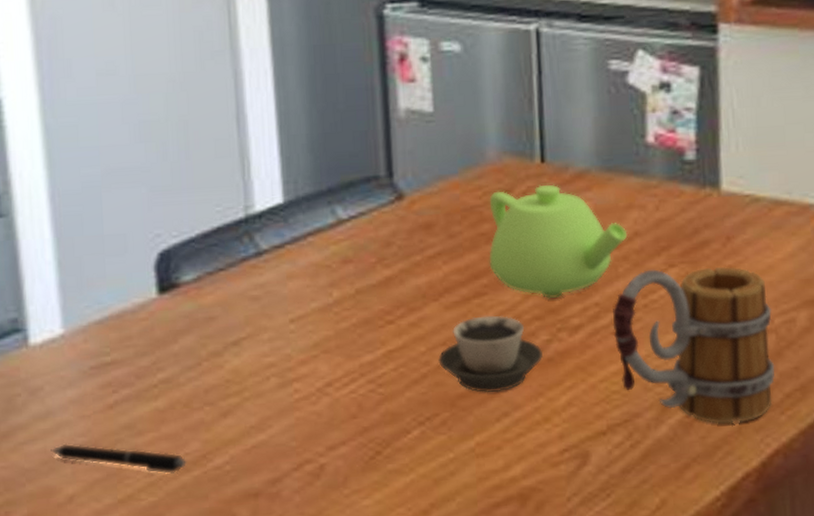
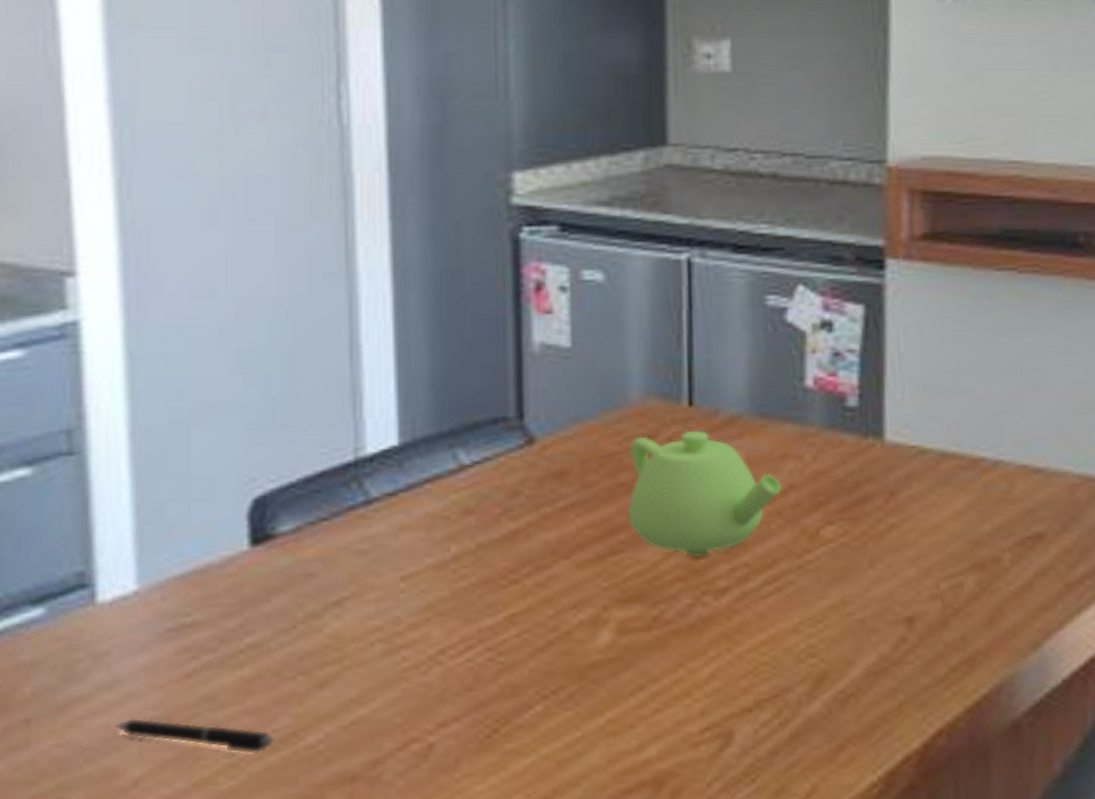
cup: present [438,315,544,393] -> none [567,575,685,664]
mug: present [612,266,776,425] -> none [763,524,940,701]

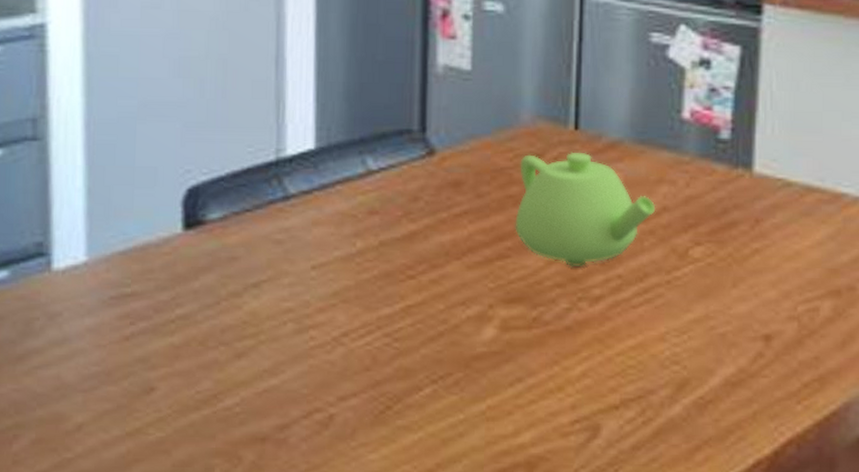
pen: present [115,717,274,755] -> none [64,371,197,412]

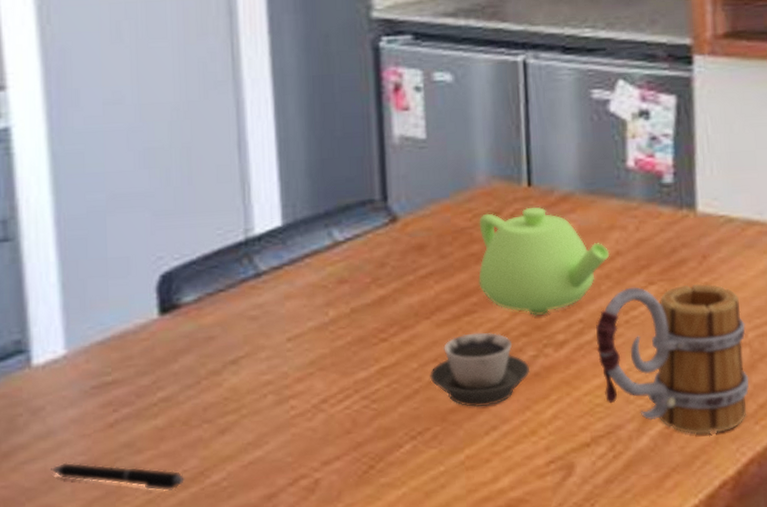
pen: none [64,371,197,412] -> present [51,462,184,492]
cup: none [456,278,562,357] -> present [430,332,531,408]
mug: none [634,246,795,410] -> present [596,283,750,435]

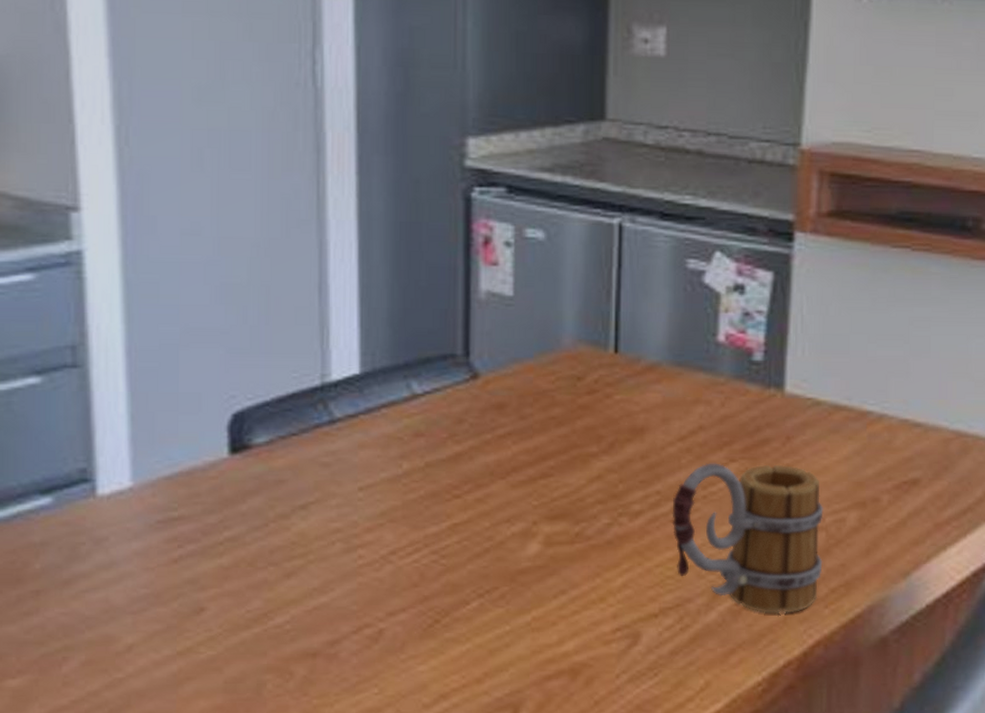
pen: present [51,462,184,492] -> none [112,594,247,631]
cup: present [430,332,531,408] -> none [501,496,604,571]
teapot: present [478,206,610,316] -> none [557,374,693,485]

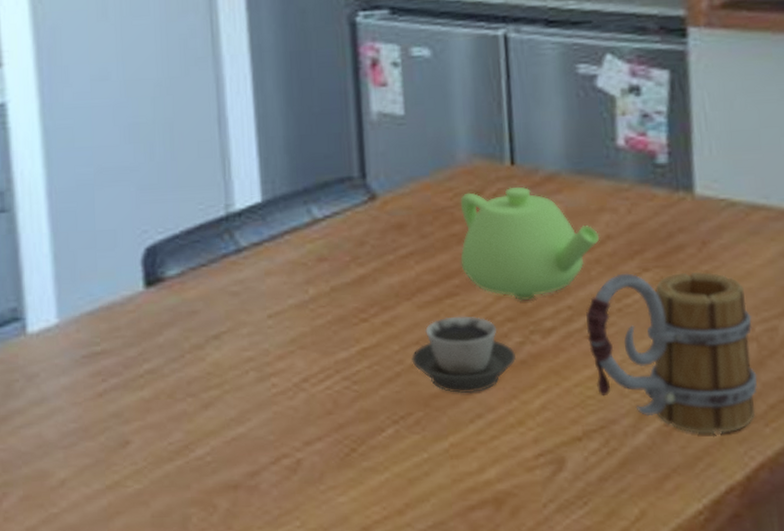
cup: none [501,496,604,571] -> present [411,316,517,394]
teapot: none [557,374,693,485] -> present [460,186,600,301]

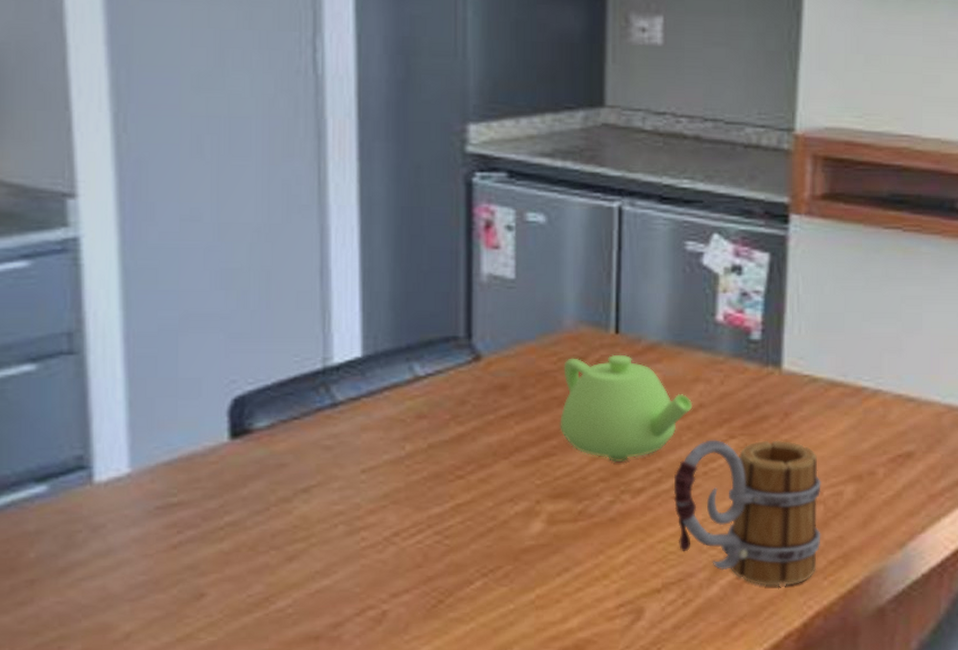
cup: present [411,316,517,394] -> none [505,475,606,549]

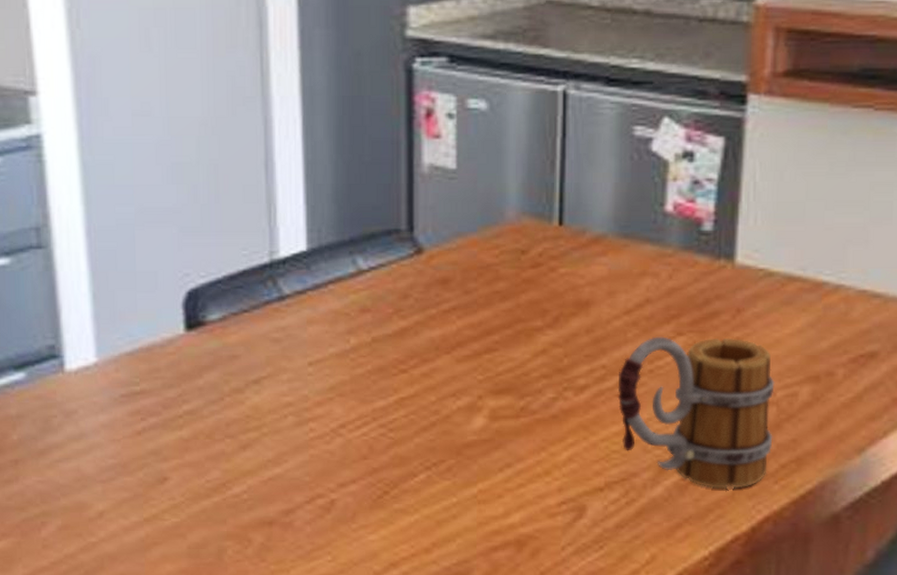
teapot: present [560,354,693,463] -> none [502,247,639,359]

